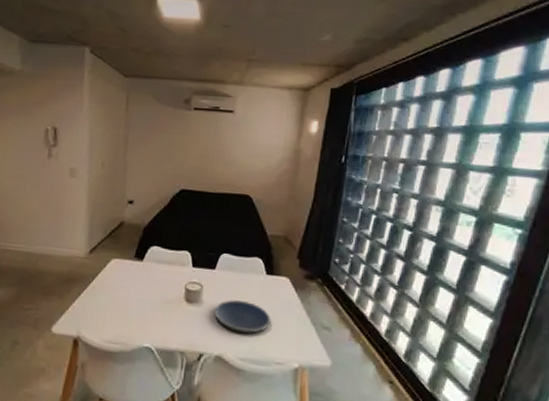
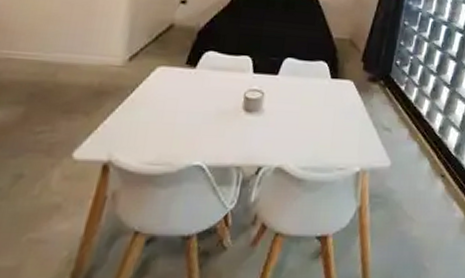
plate: present [214,300,271,333] -> none [275,106,334,140]

